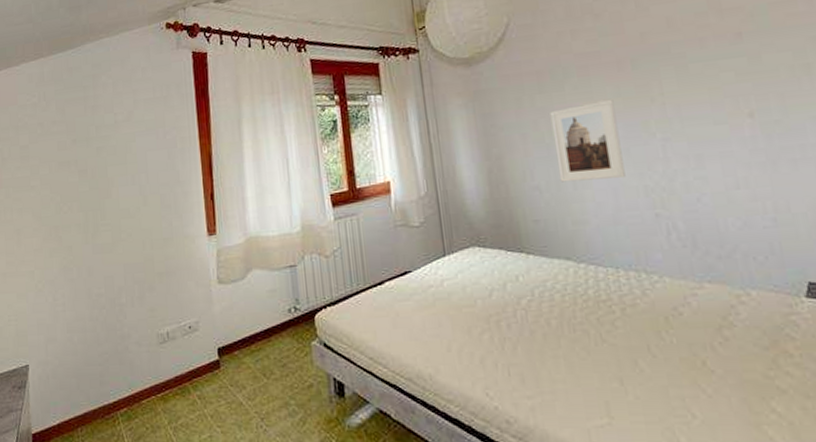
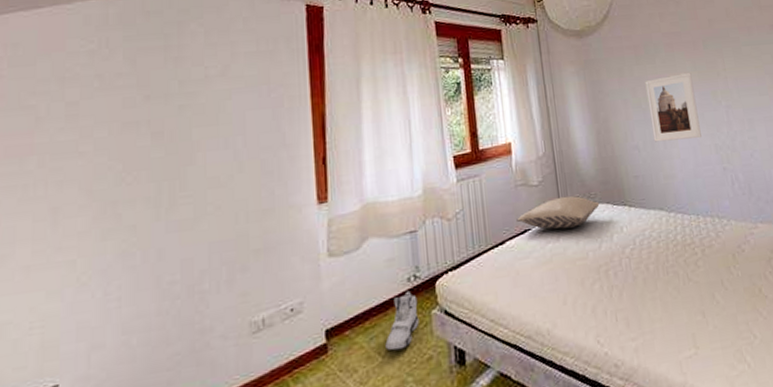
sneaker: none [269,321,300,374] -> present [385,291,419,351]
pillow: none [396,239,491,274] -> present [516,196,600,230]

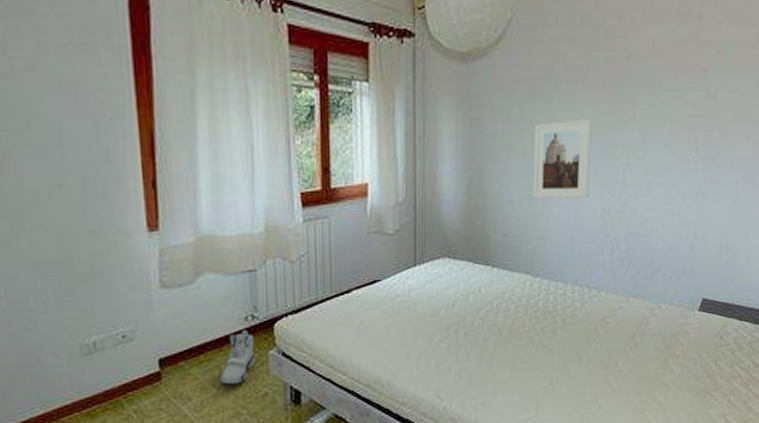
pillow: present [516,196,600,230] -> none [366,249,460,283]

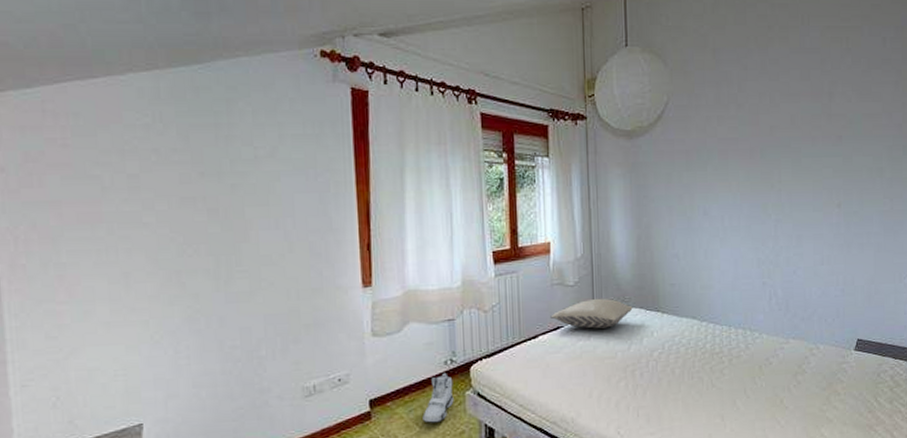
pillow: none [366,249,460,283] -> present [550,298,633,329]
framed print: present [532,118,592,199] -> none [693,182,745,252]

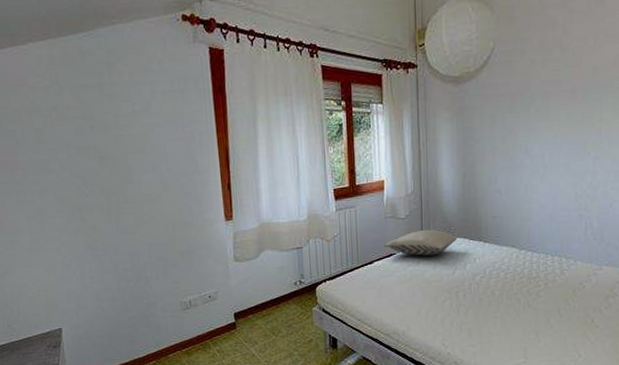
sneaker: present [423,372,454,423] -> none [278,292,303,333]

